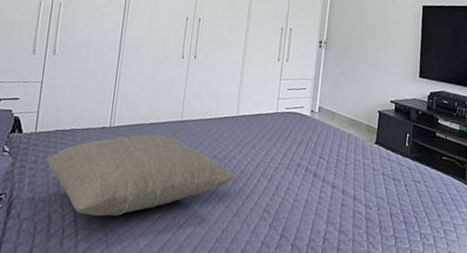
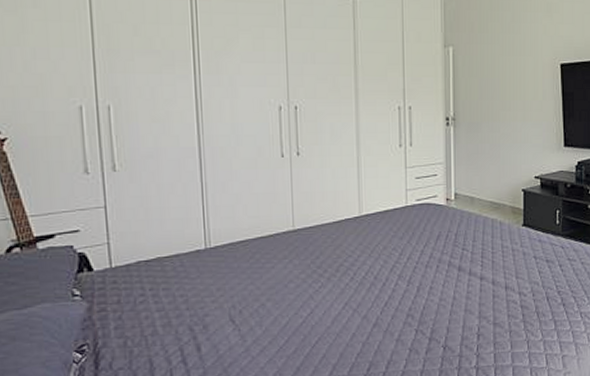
pillow: present [45,134,237,216] -> none [131,250,370,353]

